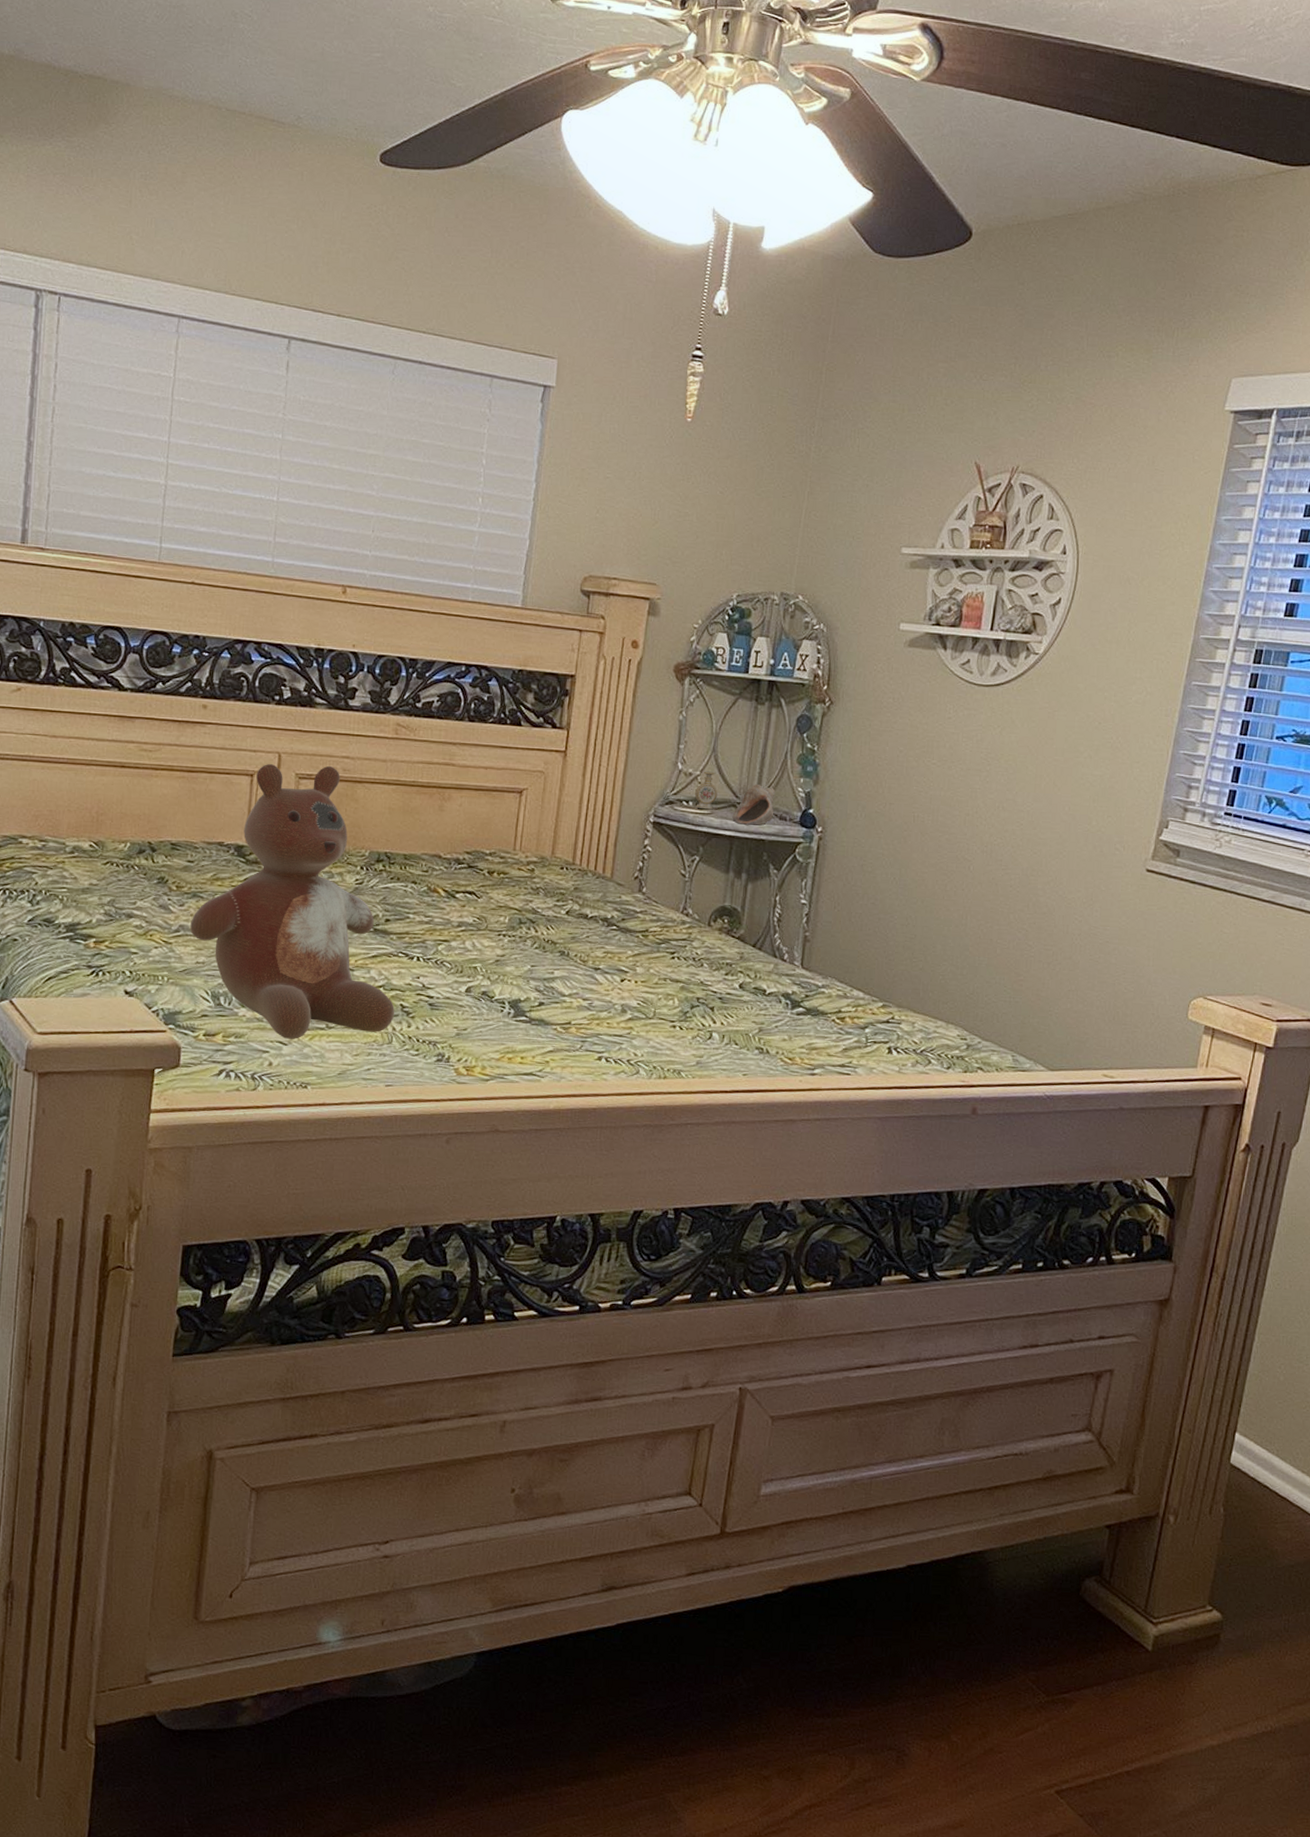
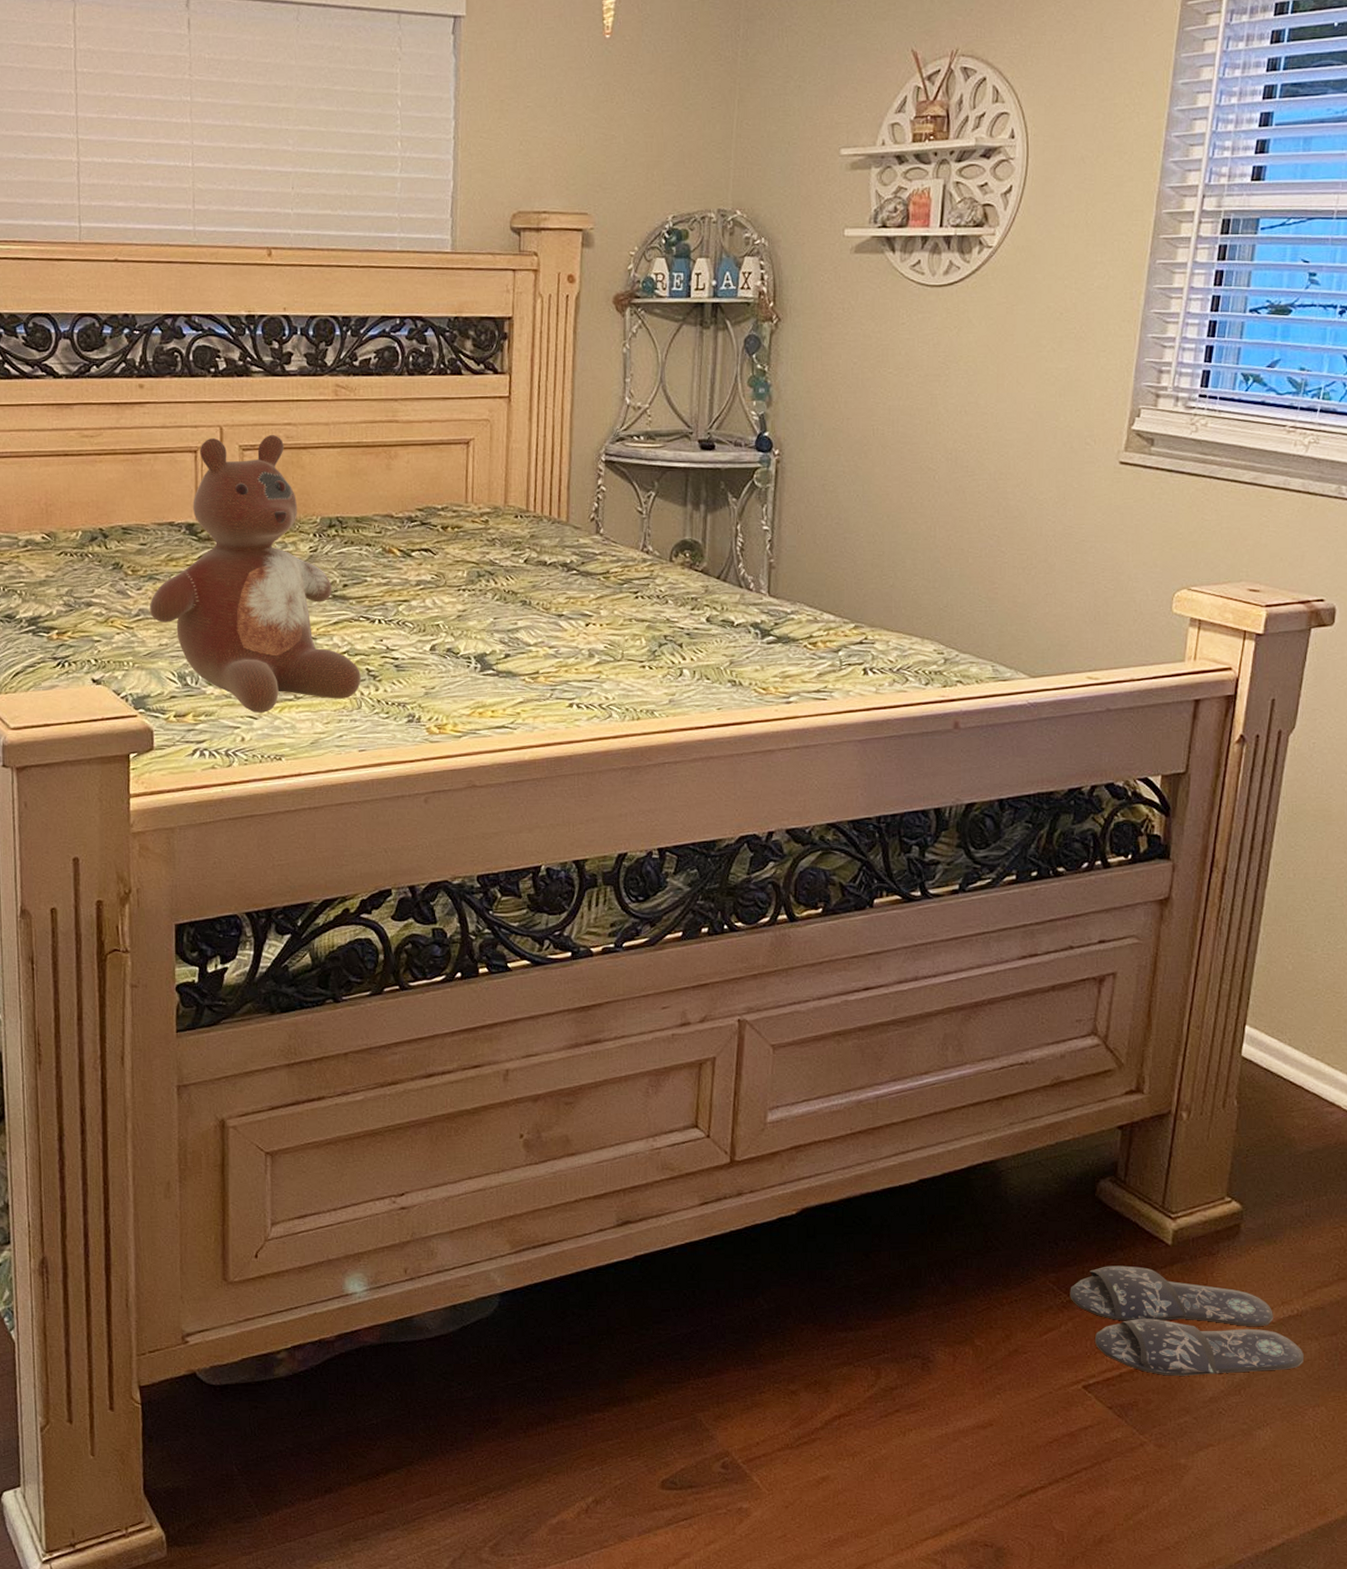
decorative bottle: present [695,771,718,810] -> none [646,403,668,443]
seashell: present [732,784,776,826] -> none [686,412,729,456]
slippers: none [1048,1668,1275,1788] -> present [1070,1265,1304,1376]

